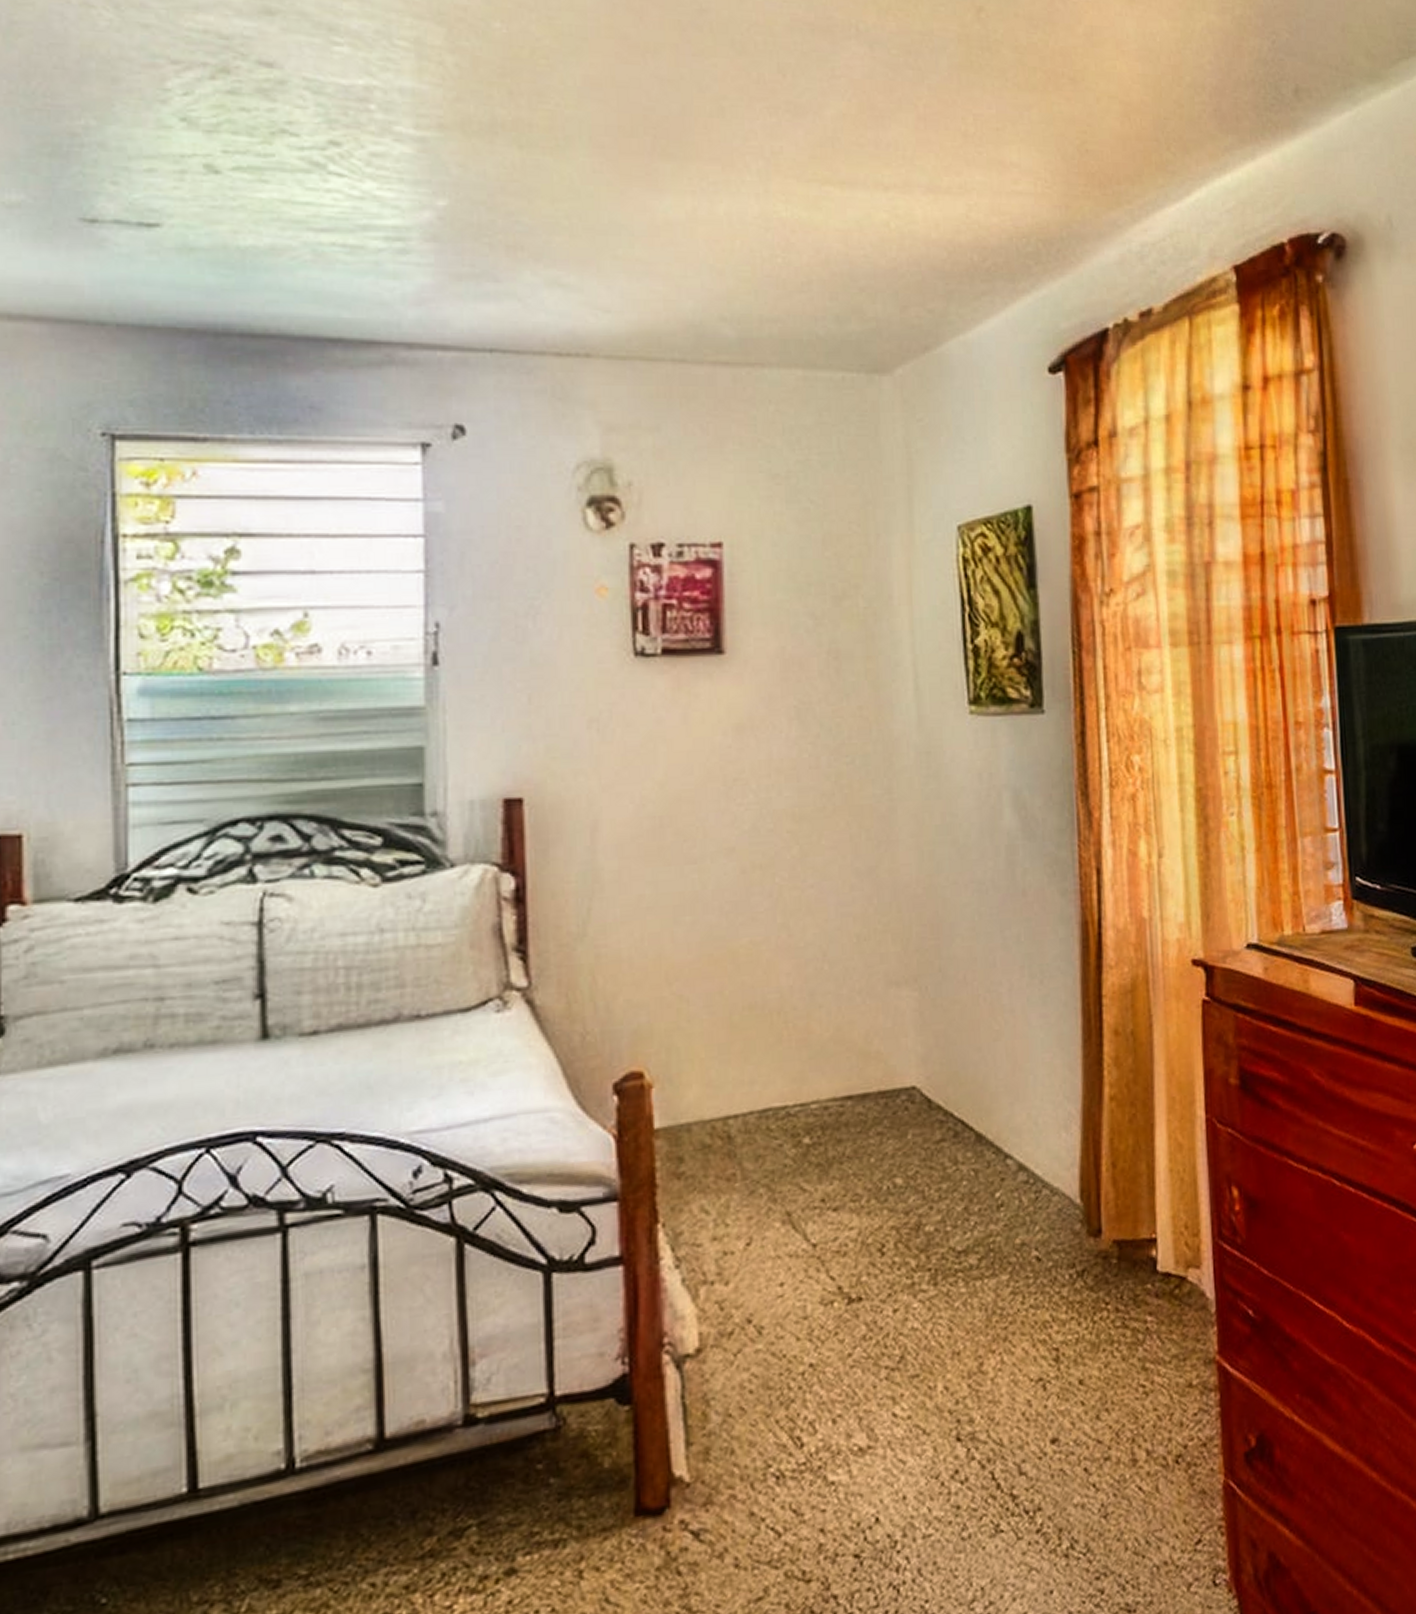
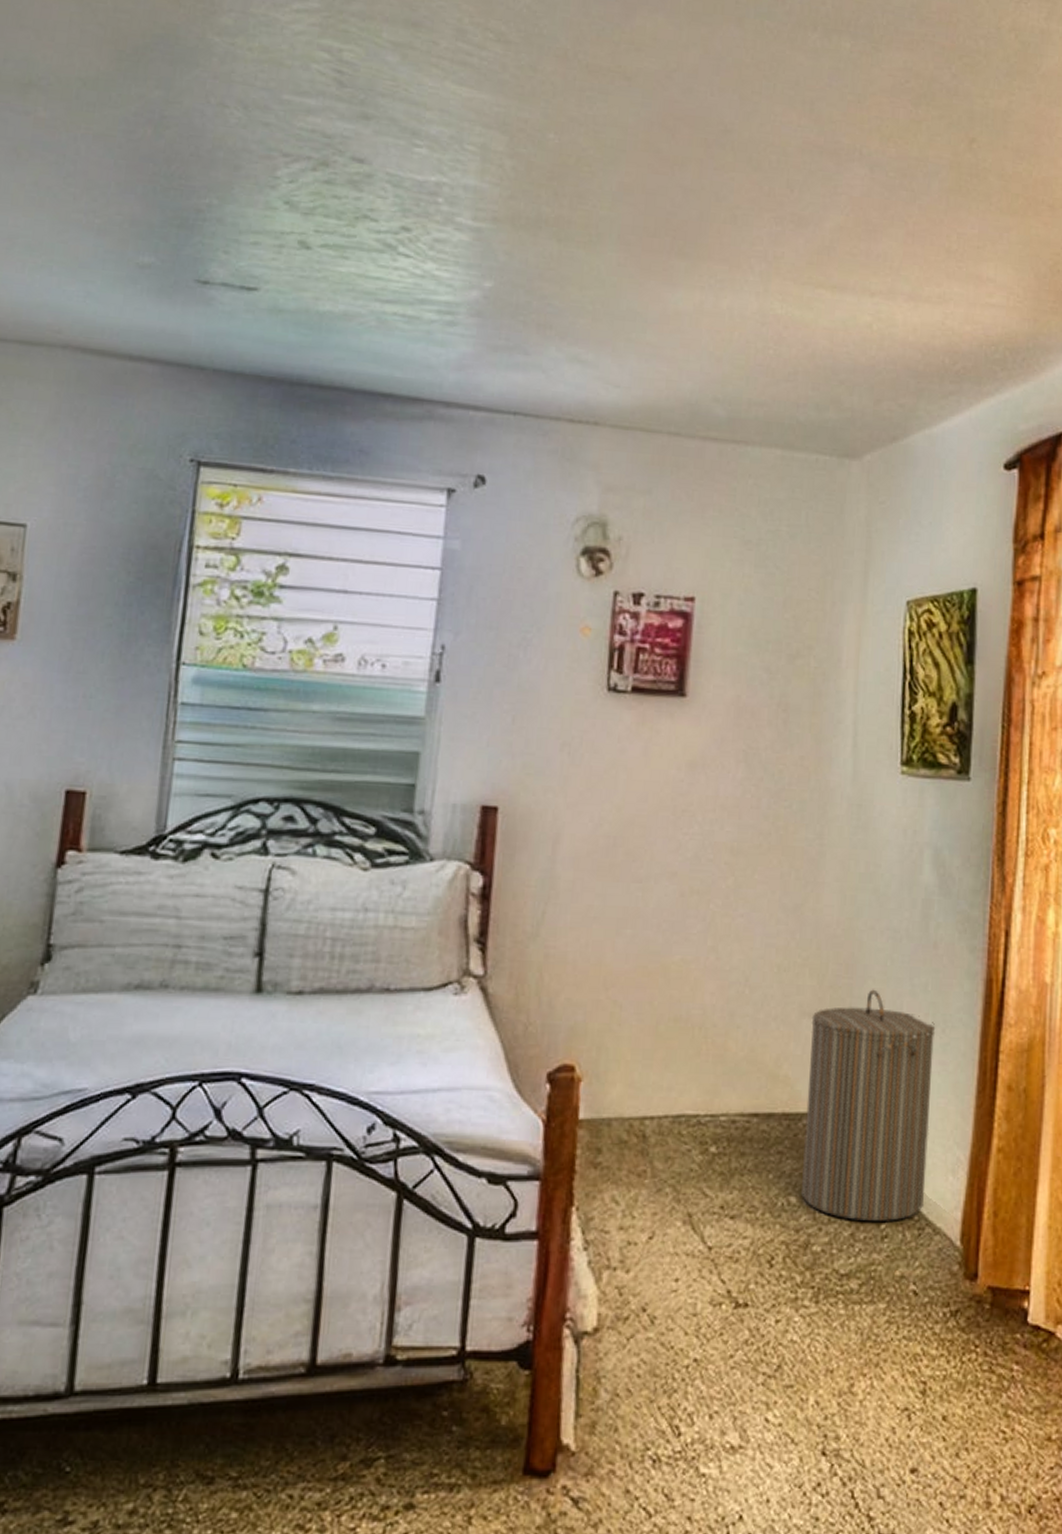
laundry hamper: none [899,947,1039,1194] -> present [801,989,936,1221]

